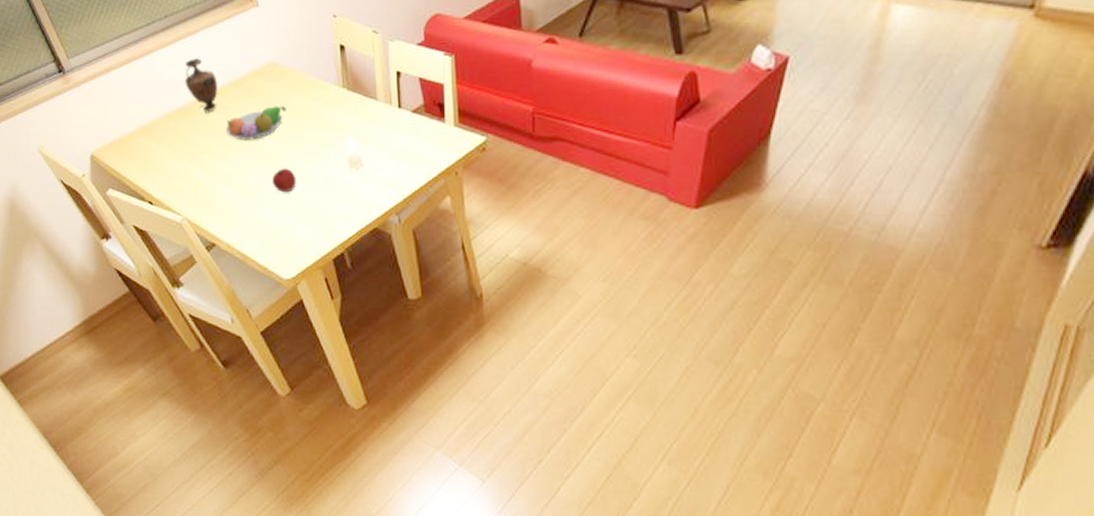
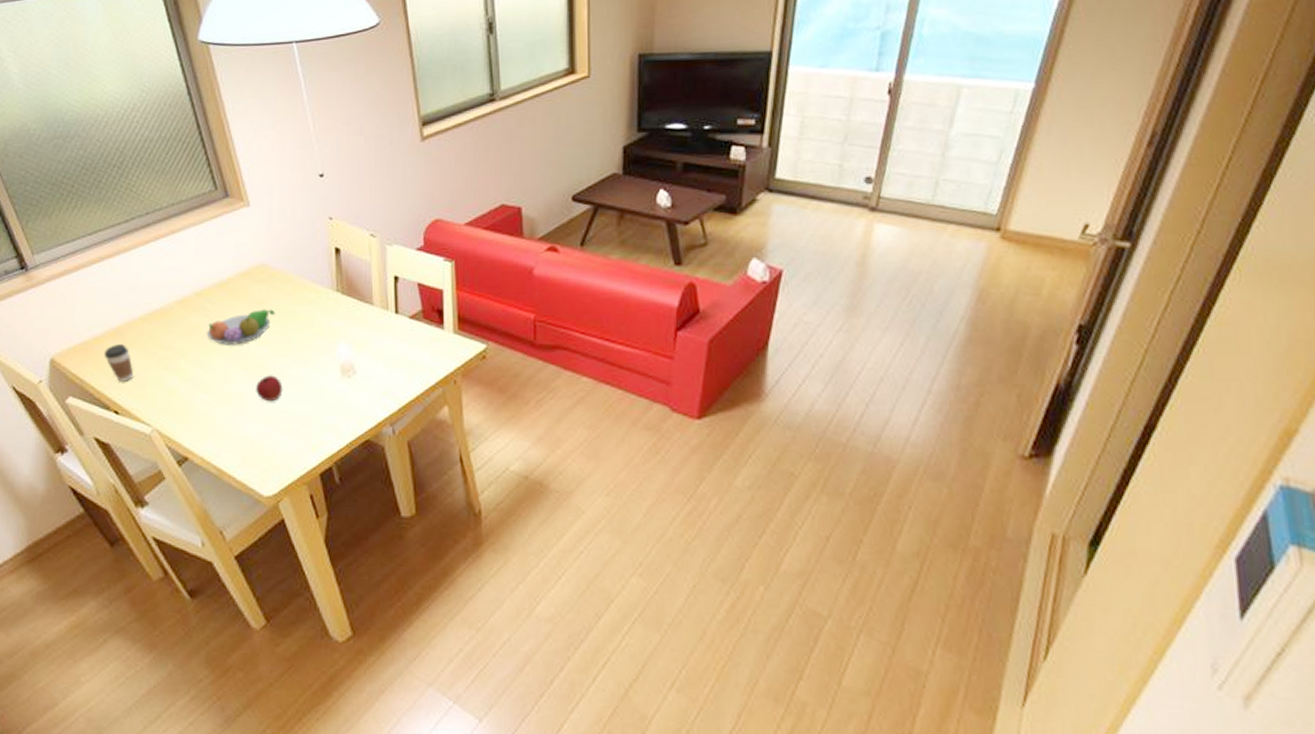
coffee cup: none [137,140,164,175] -> present [104,344,134,382]
vase: present [185,58,218,113] -> none [164,257,201,316]

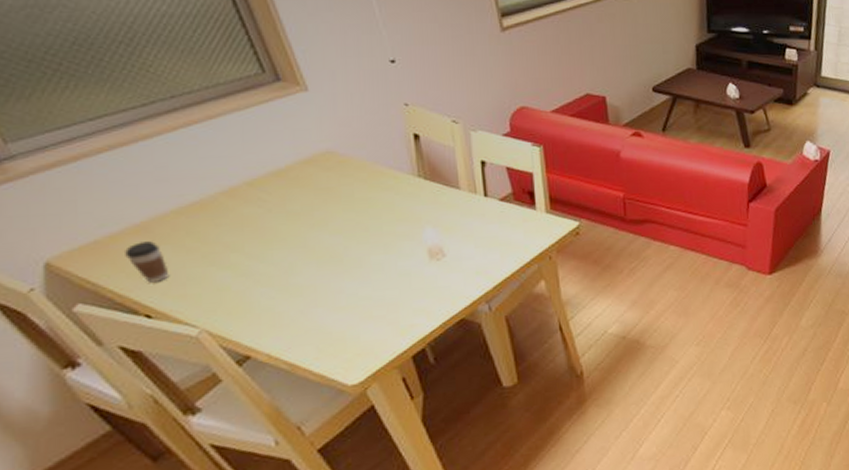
fruit bowl: present [206,309,275,345] -> none [264,197,348,236]
apple: present [256,375,283,402] -> none [330,263,363,291]

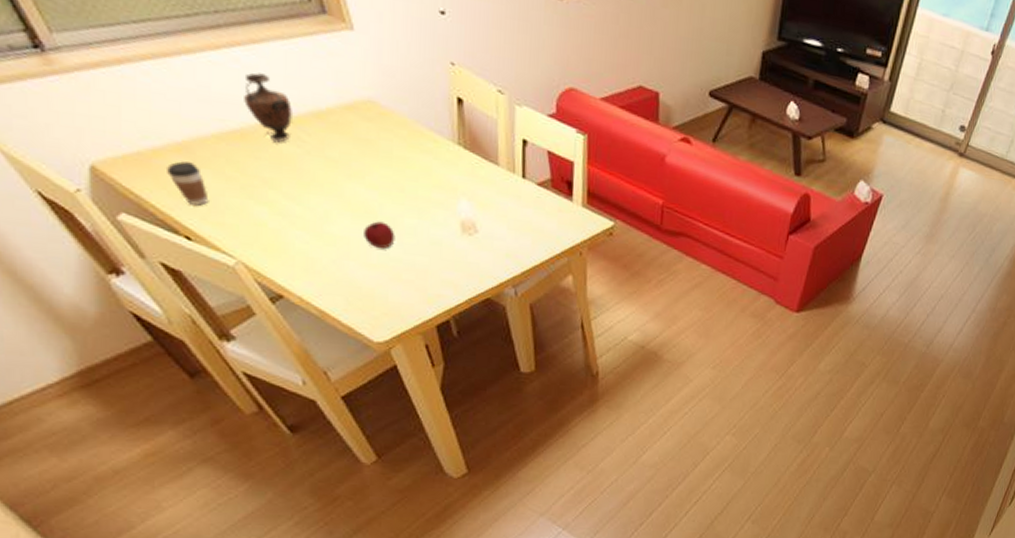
vase: none [202,145,252,207] -> present [244,72,292,143]
apple: none [330,263,363,291] -> present [364,221,395,249]

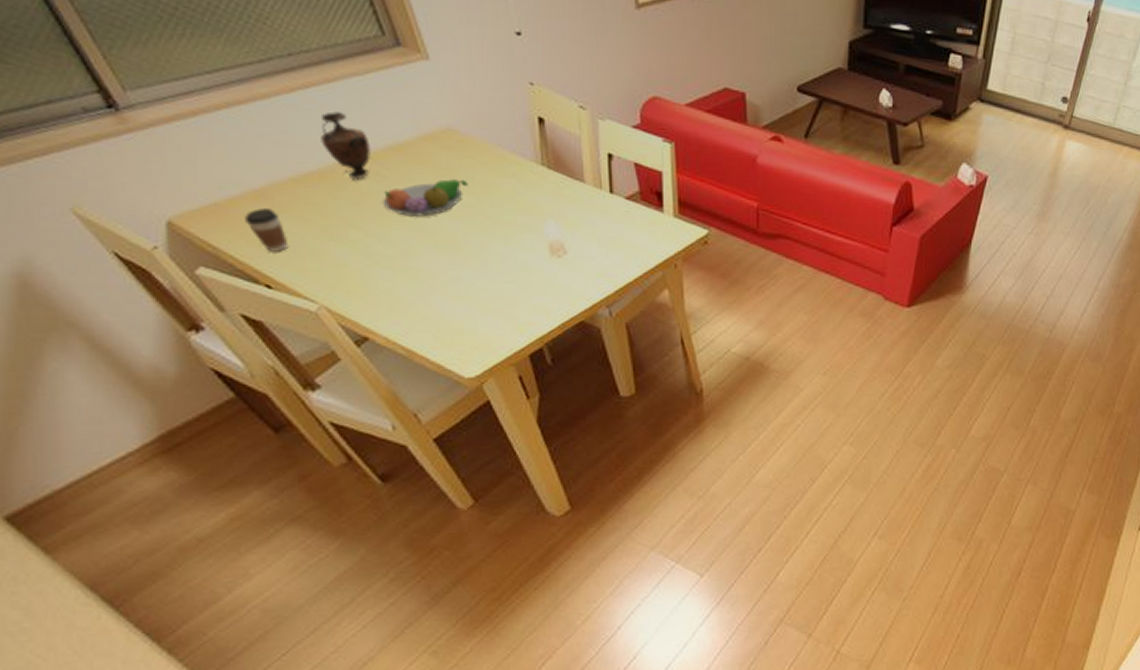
fruit bowl: none [302,150,386,185] -> present [382,179,468,217]
apple: present [364,221,395,249] -> none [449,251,482,280]

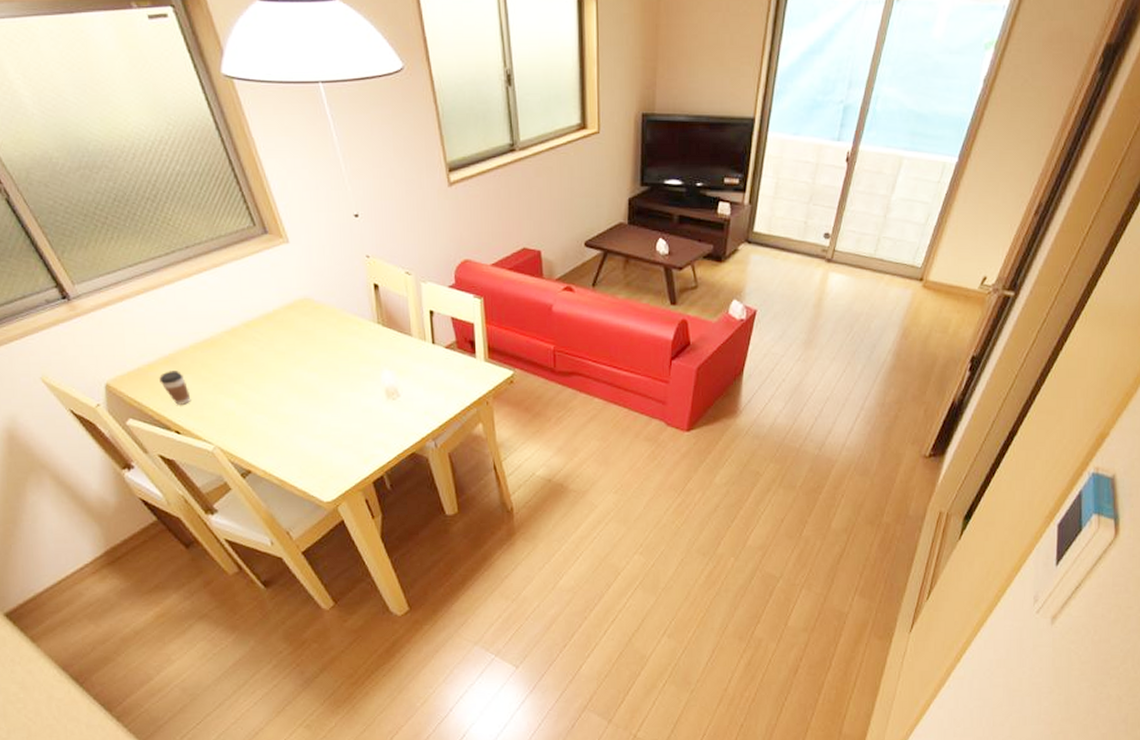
vase: present [320,111,371,180] -> none [210,290,248,345]
fruit bowl: present [382,179,468,217] -> none [258,339,322,371]

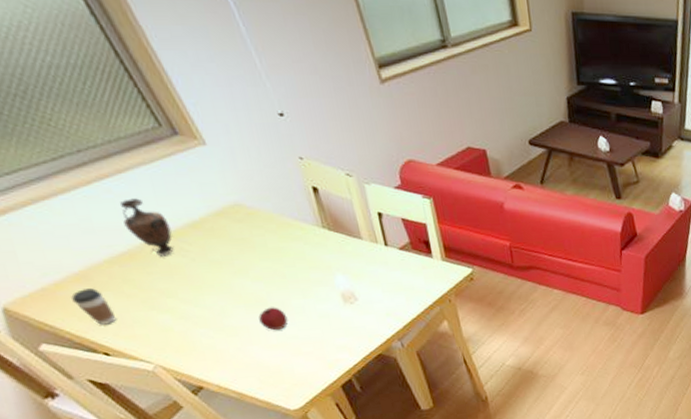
vase: none [210,290,248,345] -> present [119,198,174,257]
apple: none [309,398,334,422] -> present [258,307,288,331]

